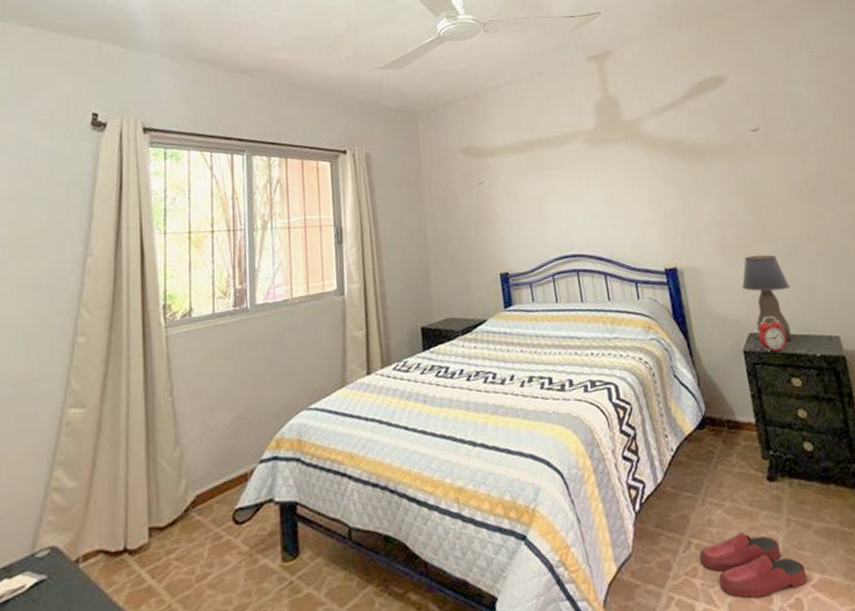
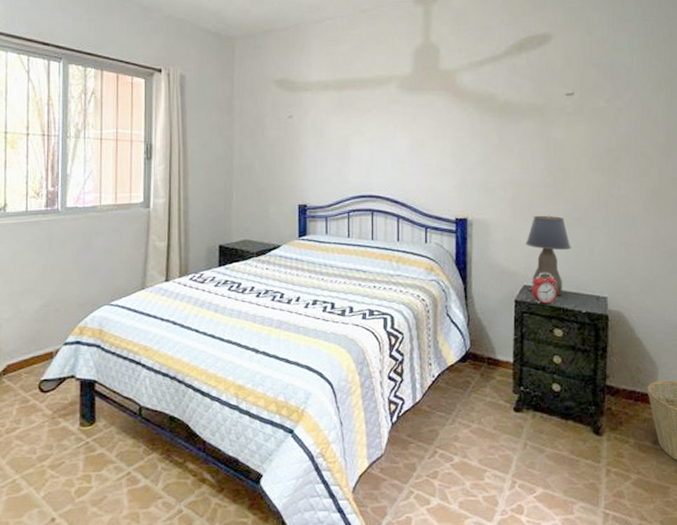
slippers: present [699,531,808,599] -> none [441,448,532,501]

